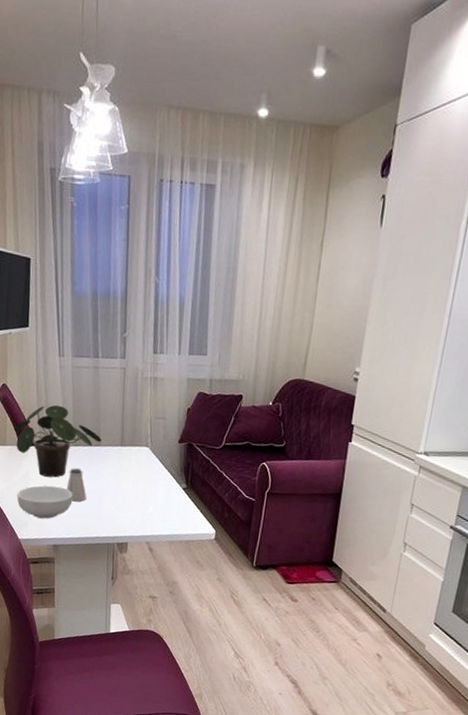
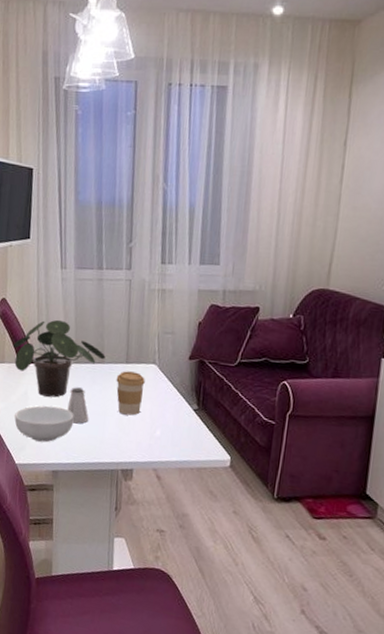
coffee cup: none [112,453,139,494] -> present [116,371,145,416]

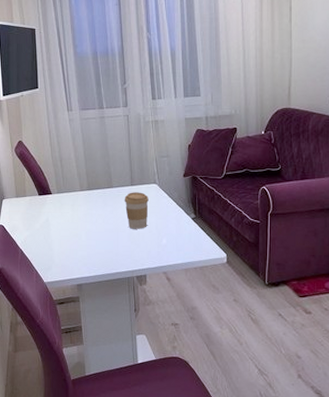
potted plant: present [12,319,106,398] -> none [32,154,113,221]
cereal bowl: present [14,405,74,442] -> none [39,229,91,261]
saltshaker: present [67,387,89,424] -> none [85,210,104,242]

